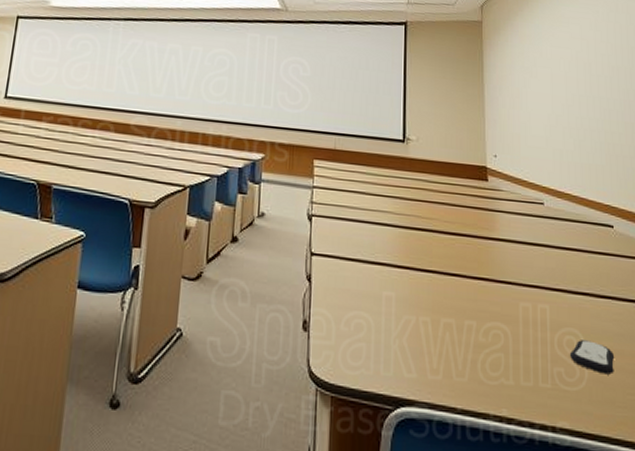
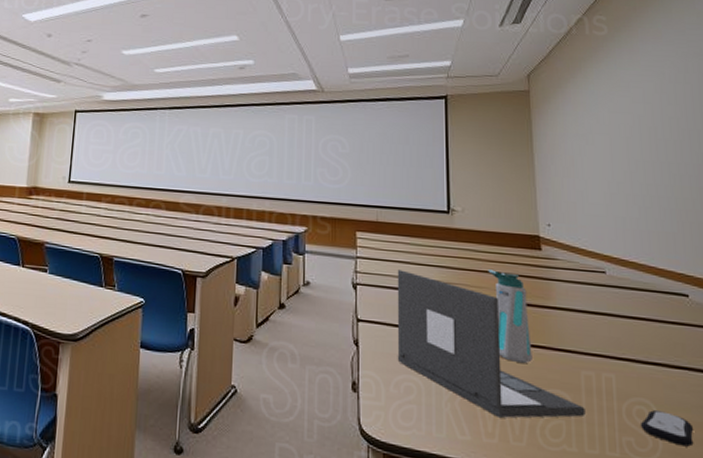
laptop: none [349,200,522,353] -> present [397,269,586,418]
water bottle: none [439,200,476,297] -> present [488,269,532,364]

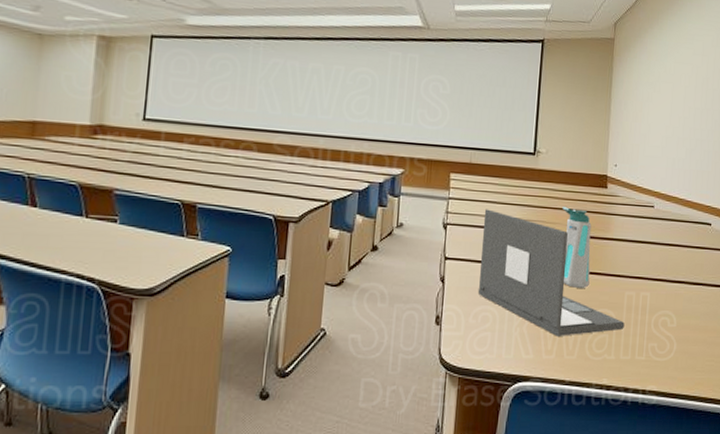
remote control: present [641,410,694,447] -> none [663,320,699,346]

